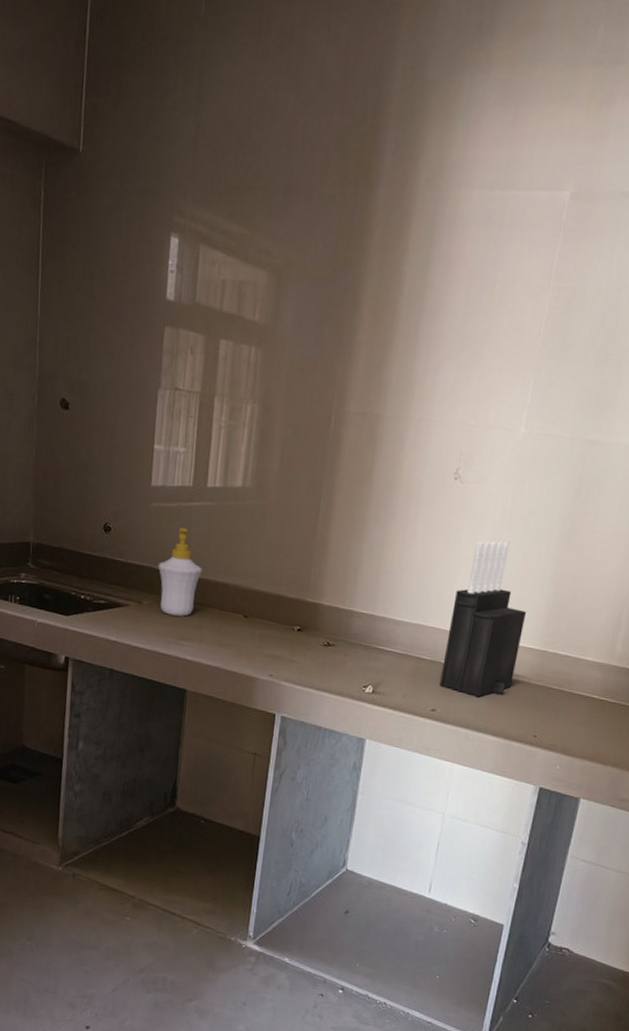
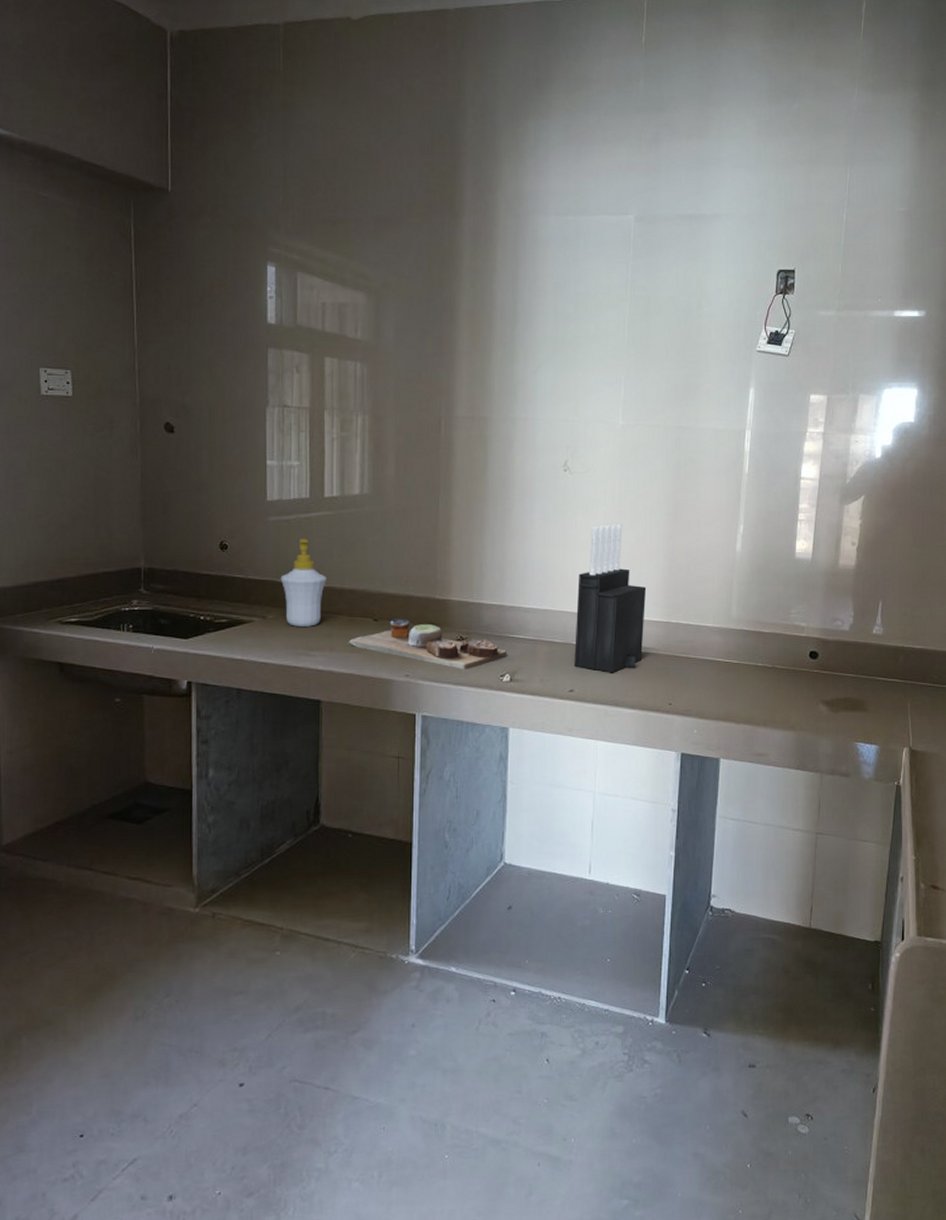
cutting board: none [215,617,372,676] -> present [346,619,507,669]

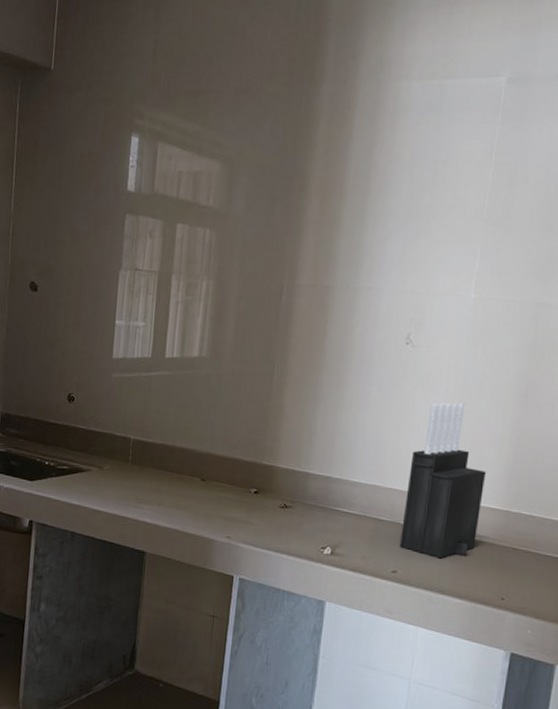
soap bottle: present [280,538,327,627] -> none [118,396,161,480]
cutting board: present [346,619,507,669] -> none [173,480,330,538]

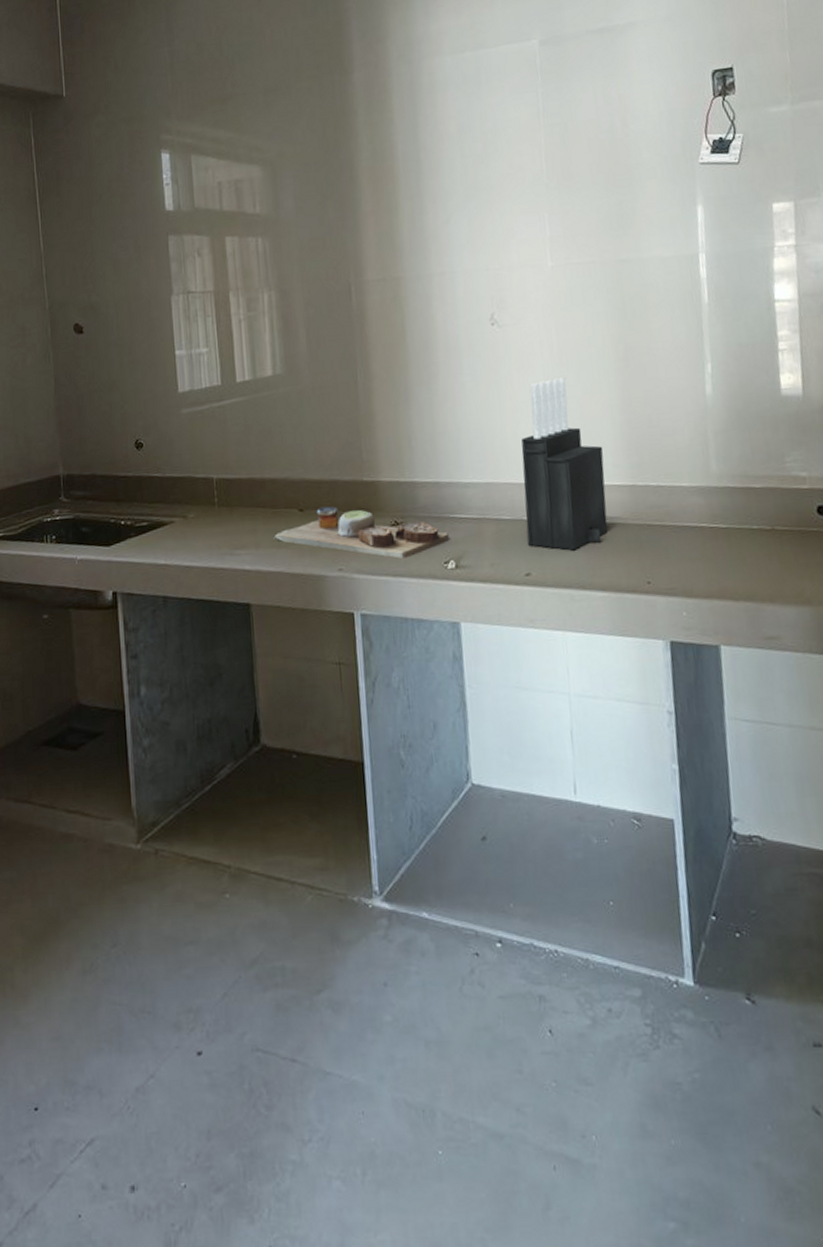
cutting board: none [173,480,330,538] -> present [272,506,449,559]

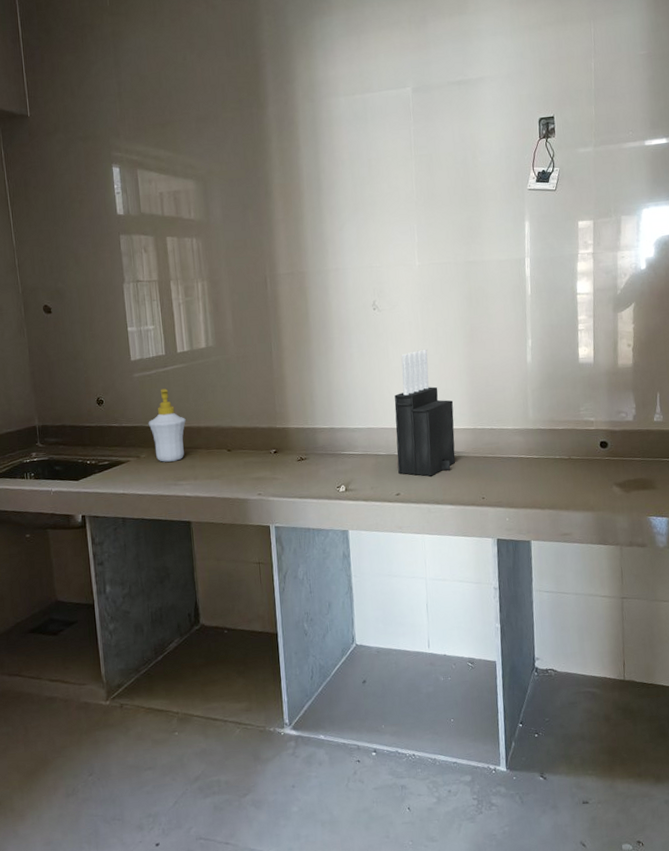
soap bottle: none [198,428,246,524] -> present [148,388,186,462]
cutting board: present [272,506,449,559] -> none [207,447,341,485]

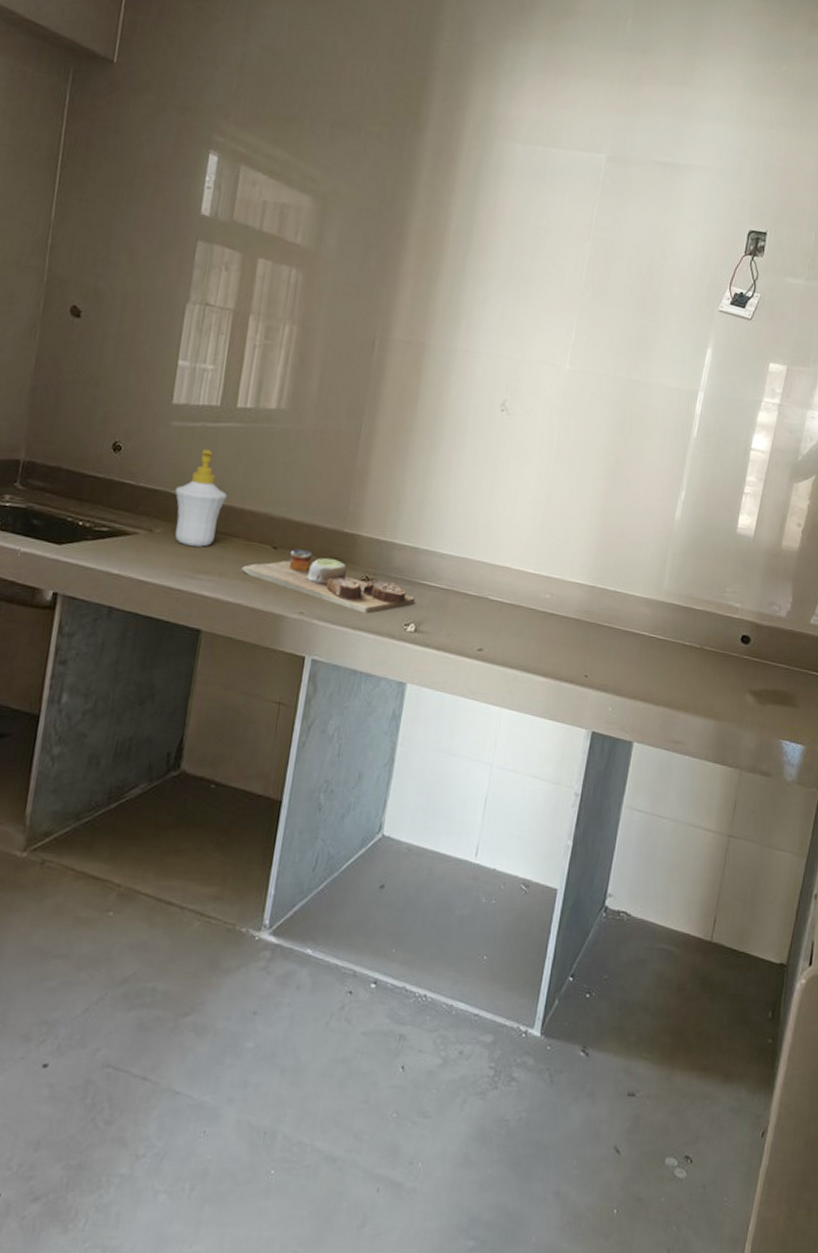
cutting board: none [207,447,341,485] -> present [238,549,415,614]
knife block: present [394,349,456,477] -> none [487,473,575,635]

